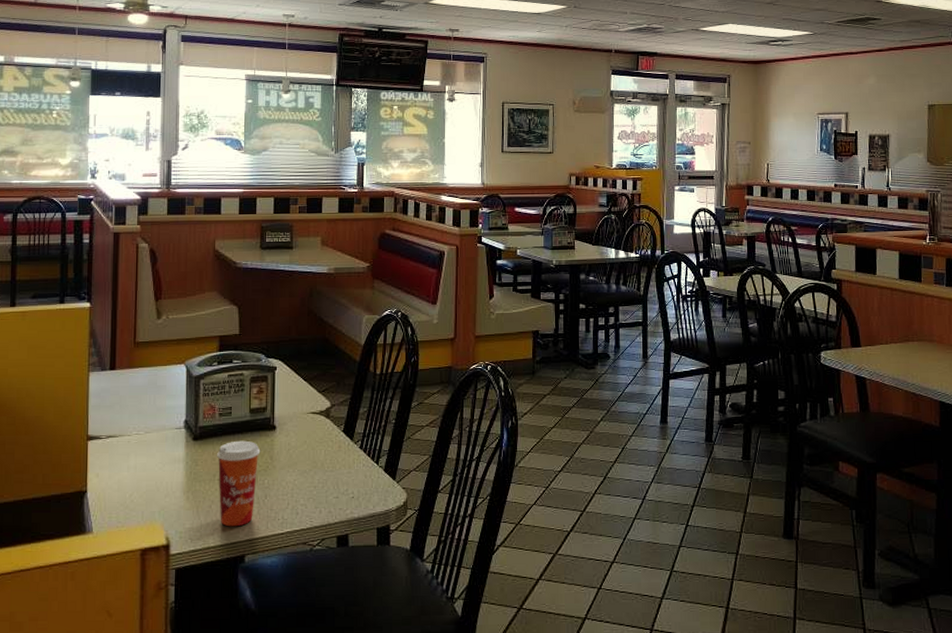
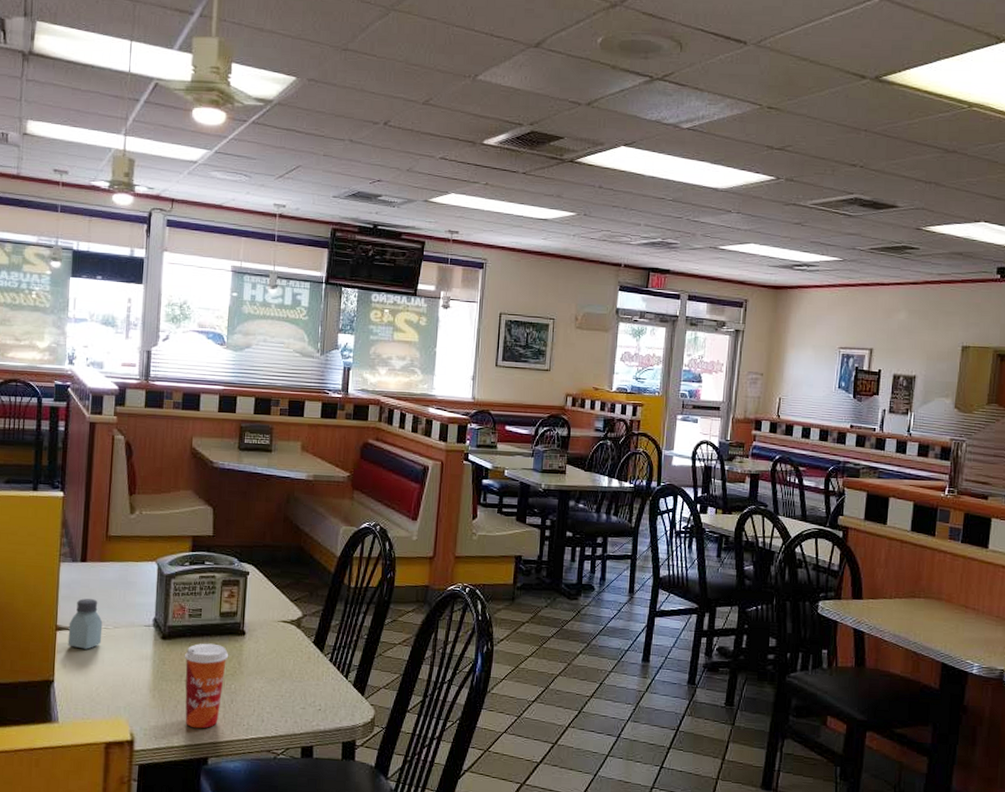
saltshaker: none [99,406,134,457] -> present [67,598,103,650]

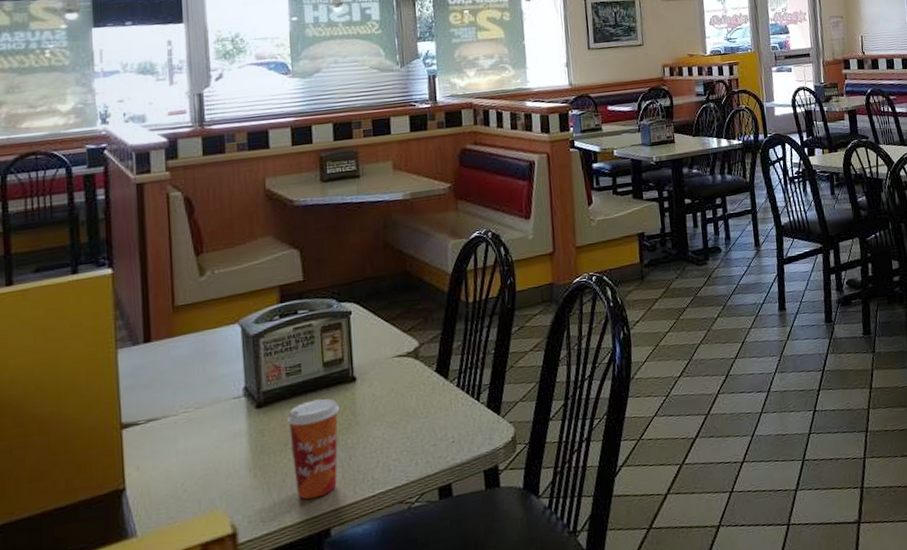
saltshaker: present [67,598,103,650] -> none [137,382,182,444]

